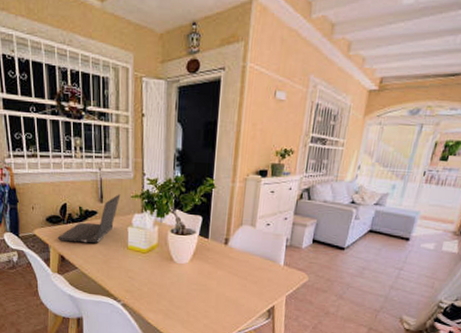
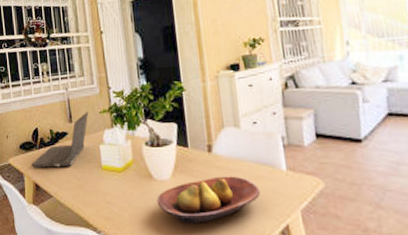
fruit bowl: none [173,265,260,300] -> present [156,176,261,223]

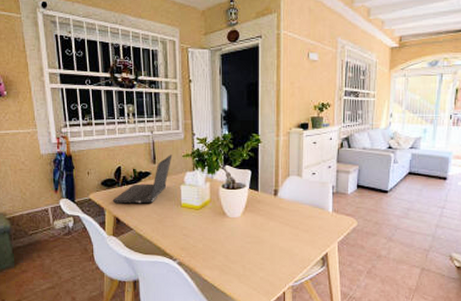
fruit bowl: present [156,176,261,223] -> none [227,215,311,252]

